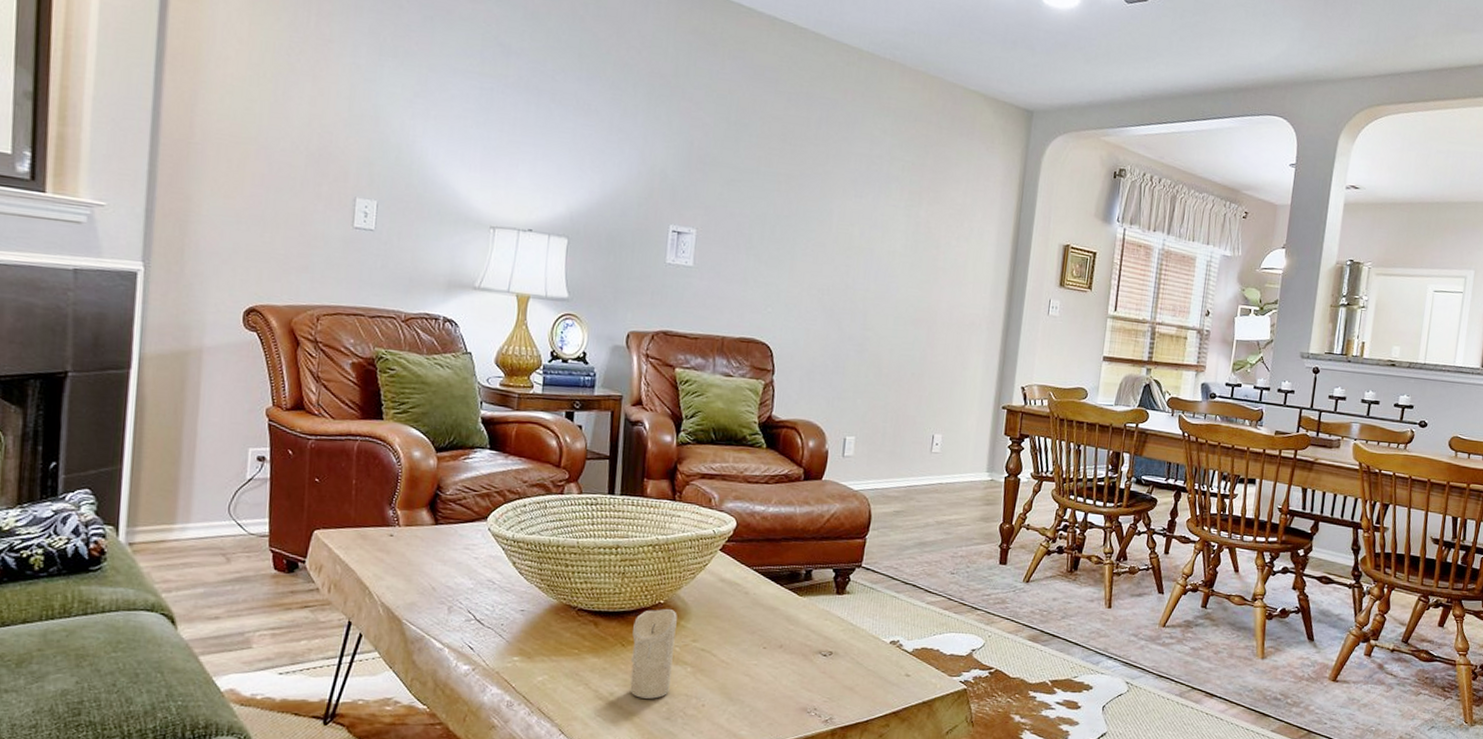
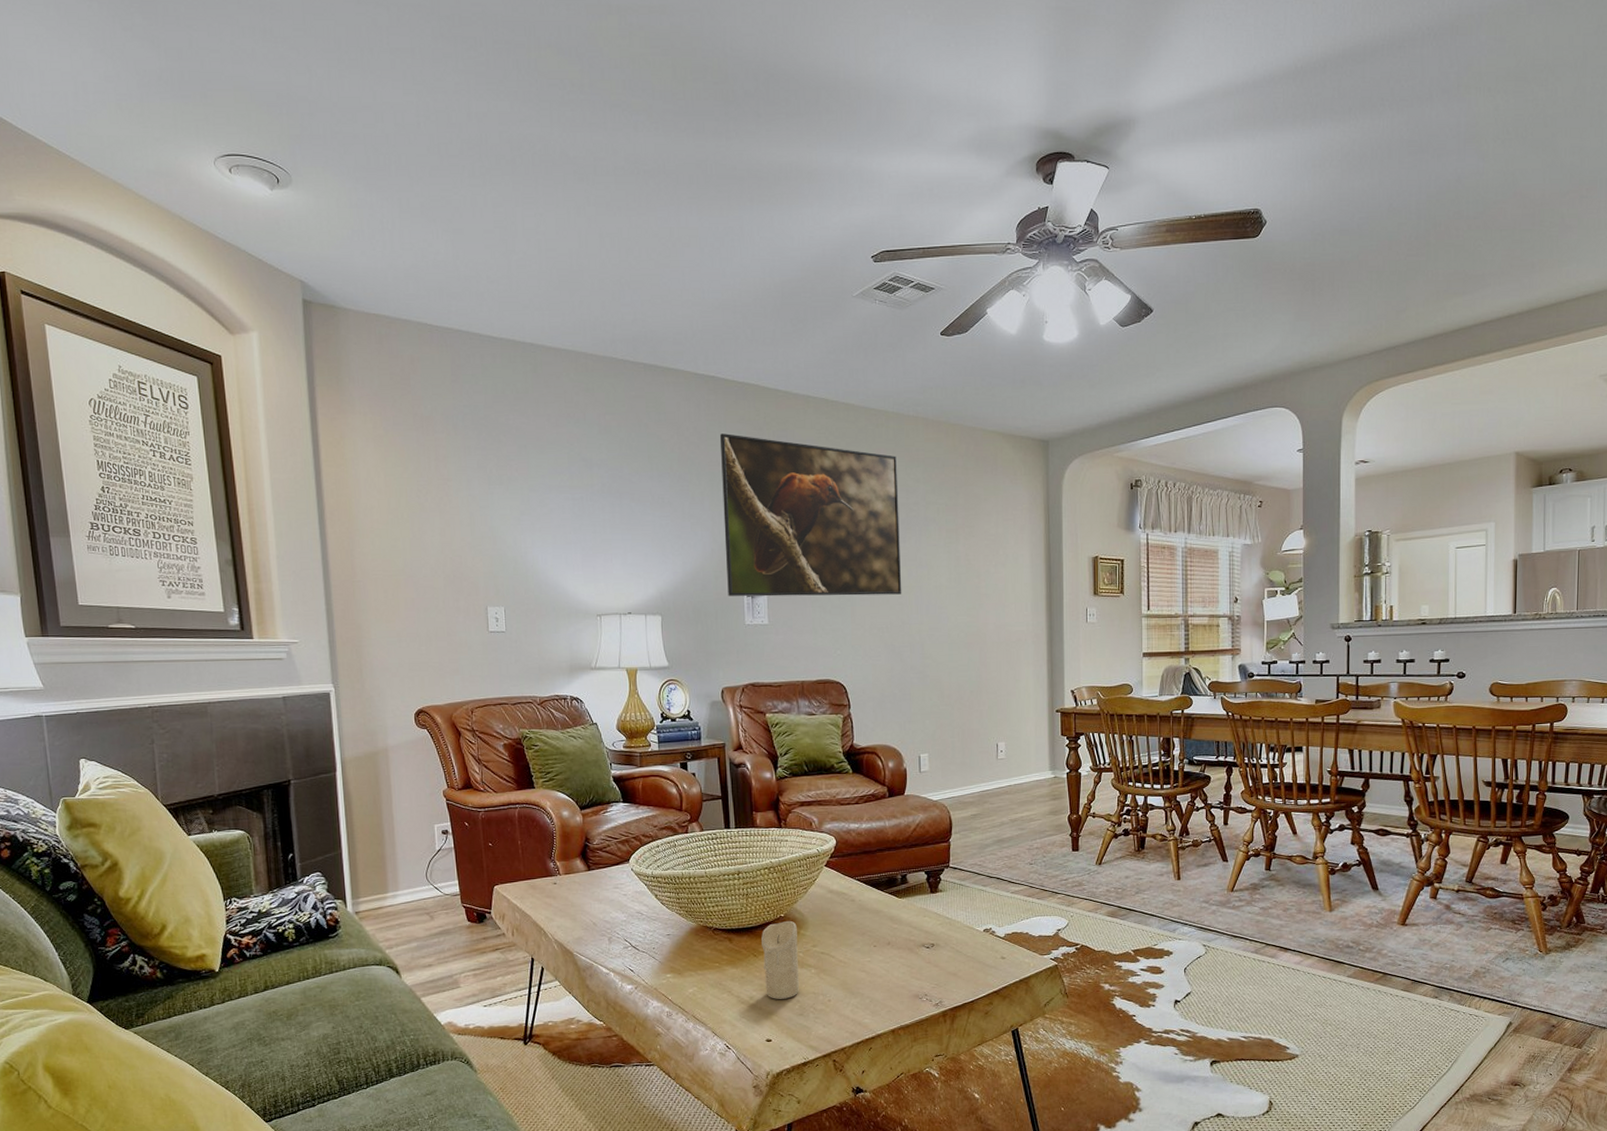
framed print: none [650,42,865,255] -> present [719,433,902,597]

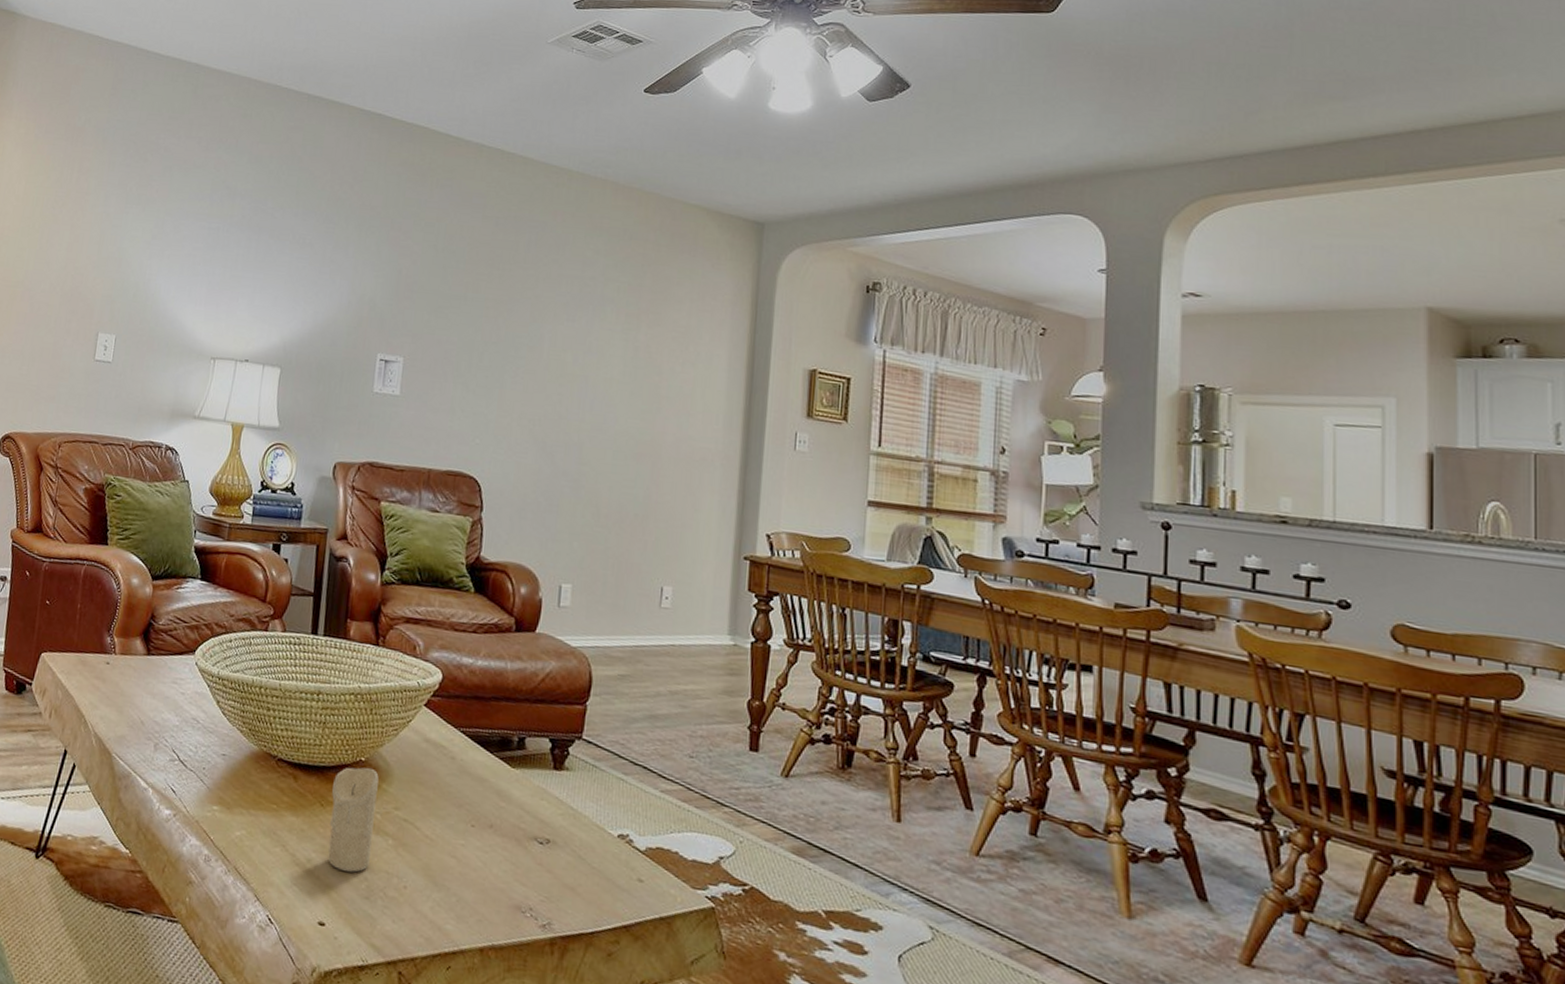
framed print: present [719,433,902,597] -> none [358,176,576,383]

